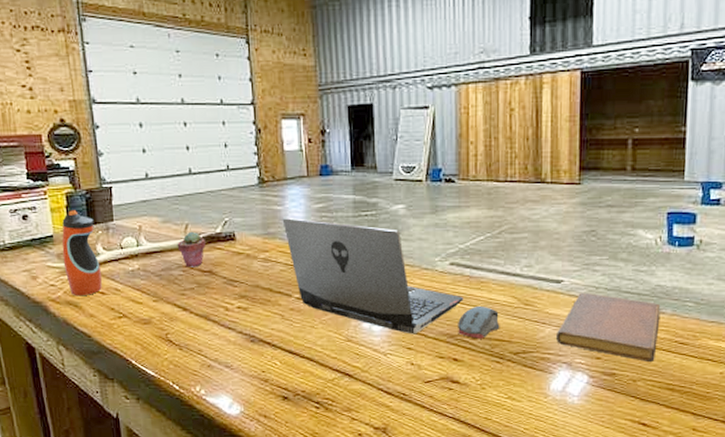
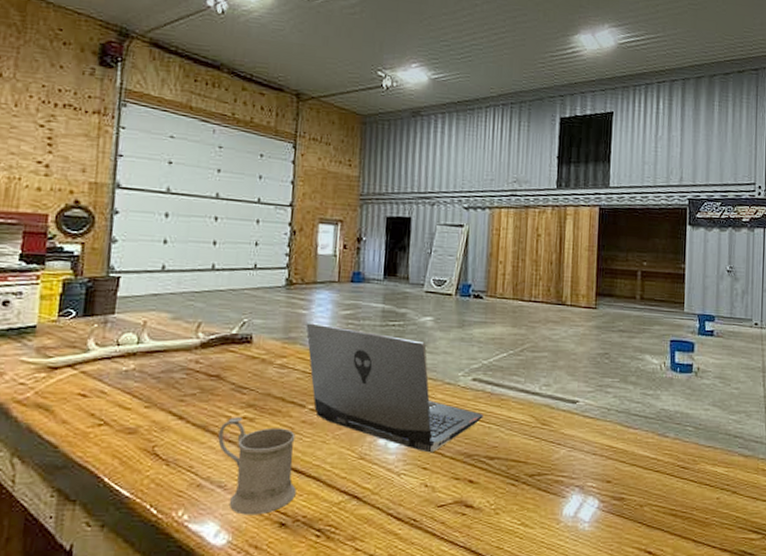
water bottle: present [61,210,102,296] -> none [41,299,91,399]
potted succulent: present [177,231,205,267] -> none [184,330,218,371]
mug: none [219,307,293,390] -> present [218,417,296,515]
computer mouse: present [458,307,500,339] -> none [475,425,517,459]
notebook: present [556,293,661,362] -> none [570,414,665,486]

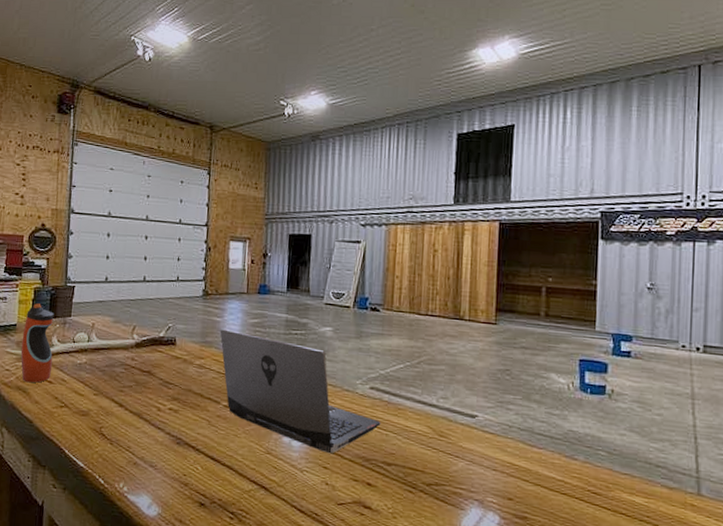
water bottle: none [41,299,91,399] -> present [20,303,54,383]
mug: present [218,417,296,515] -> none [150,408,213,494]

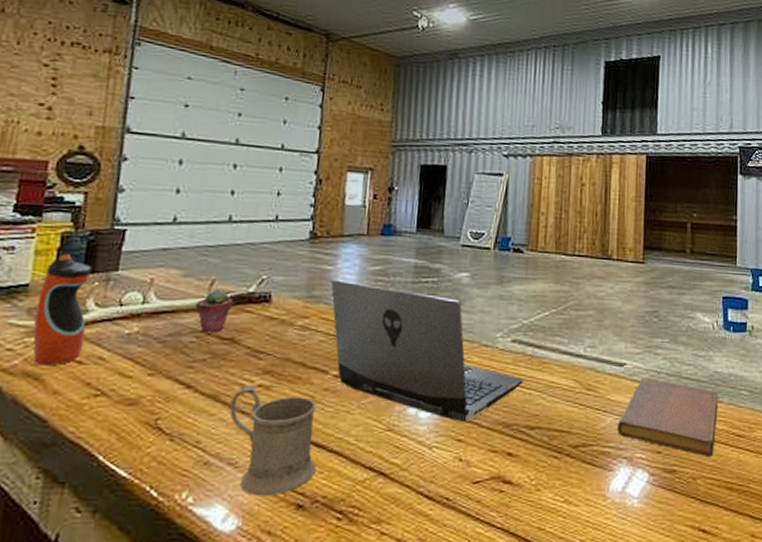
potted succulent: none [123,333,149,367] -> present [195,289,233,333]
mug: none [150,408,213,494] -> present [229,385,317,496]
notebook: none [469,430,573,509] -> present [617,378,718,456]

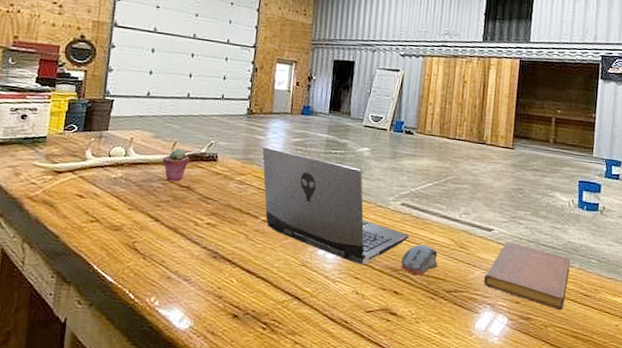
water bottle: present [32,254,92,366] -> none [49,116,90,197]
mug: present [229,385,317,496] -> none [186,222,249,307]
computer mouse: none [514,391,560,429] -> present [401,245,438,275]

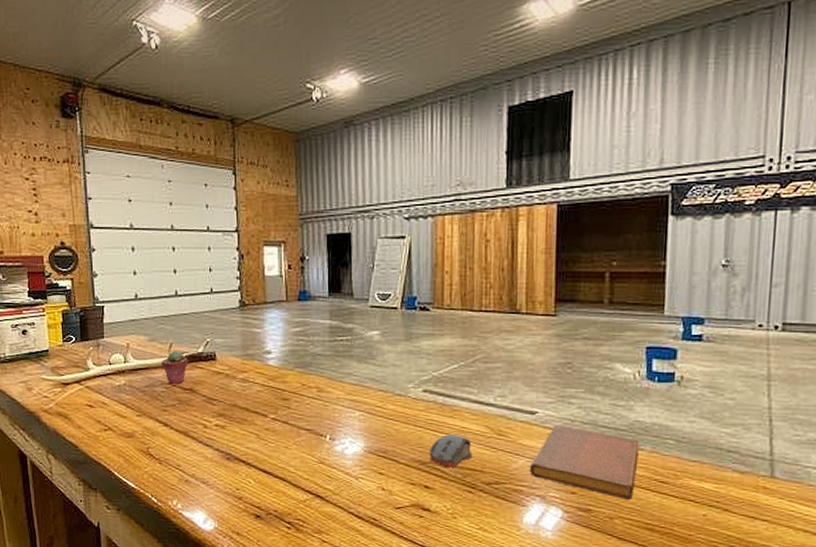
laptop computer: present [262,146,409,265] -> none [261,339,436,460]

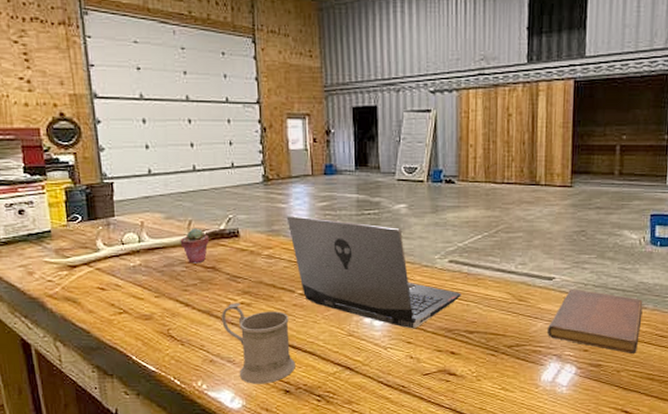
mug: none [197,425,266,508] -> present [222,303,295,384]
laptop computer: none [261,339,436,460] -> present [286,214,461,329]
computer mouse: present [430,434,472,467] -> none [455,302,495,333]

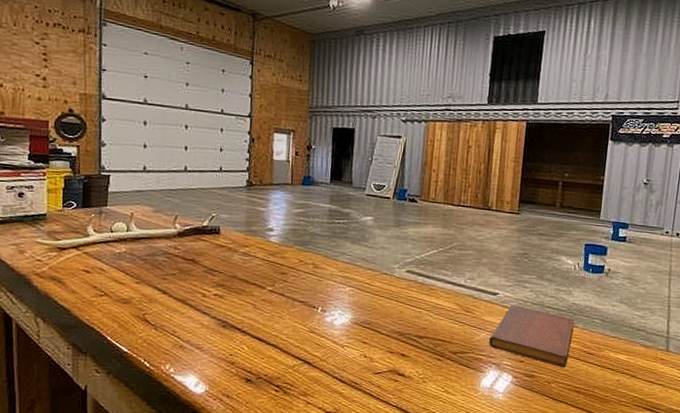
potted succulent: present [180,228,209,264] -> none [165,222,192,255]
mug: present [222,303,295,384] -> none [195,294,259,372]
laptop computer: present [286,214,461,329] -> none [264,217,415,331]

